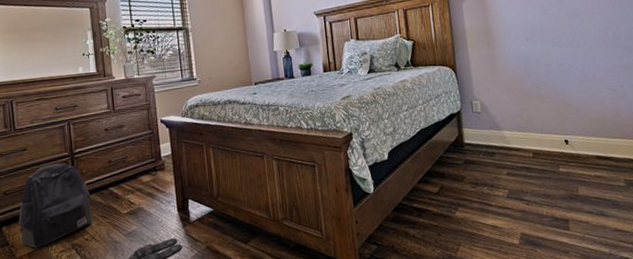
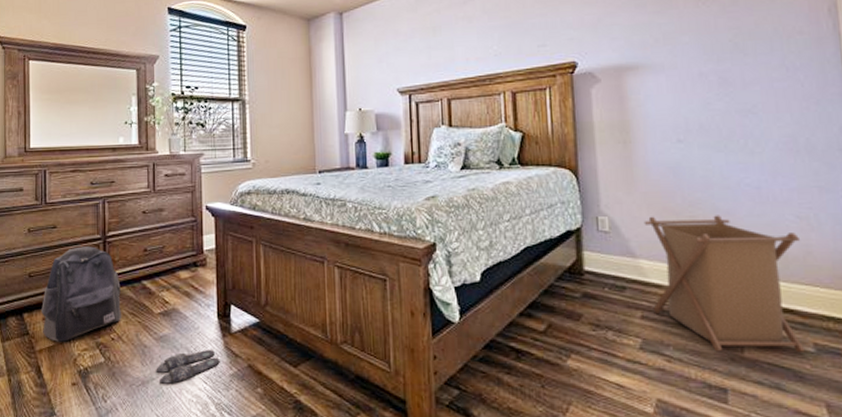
laundry basket: none [505,93,619,194] -> present [643,215,806,354]

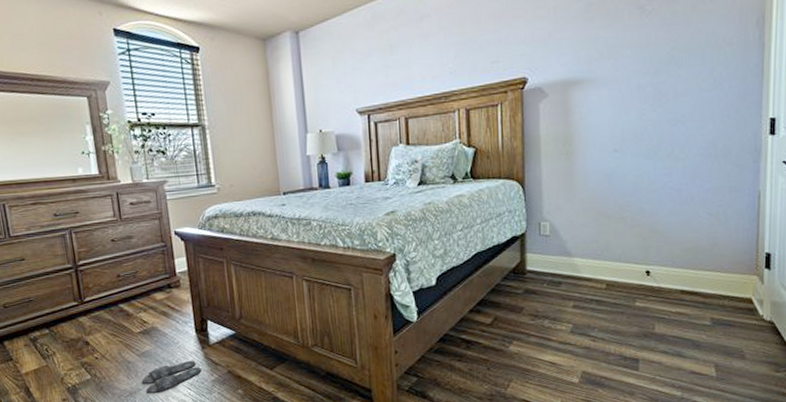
backpack: present [41,246,122,342] -> none [21,275,103,365]
laundry basket: present [643,215,806,354] -> none [580,215,709,331]

